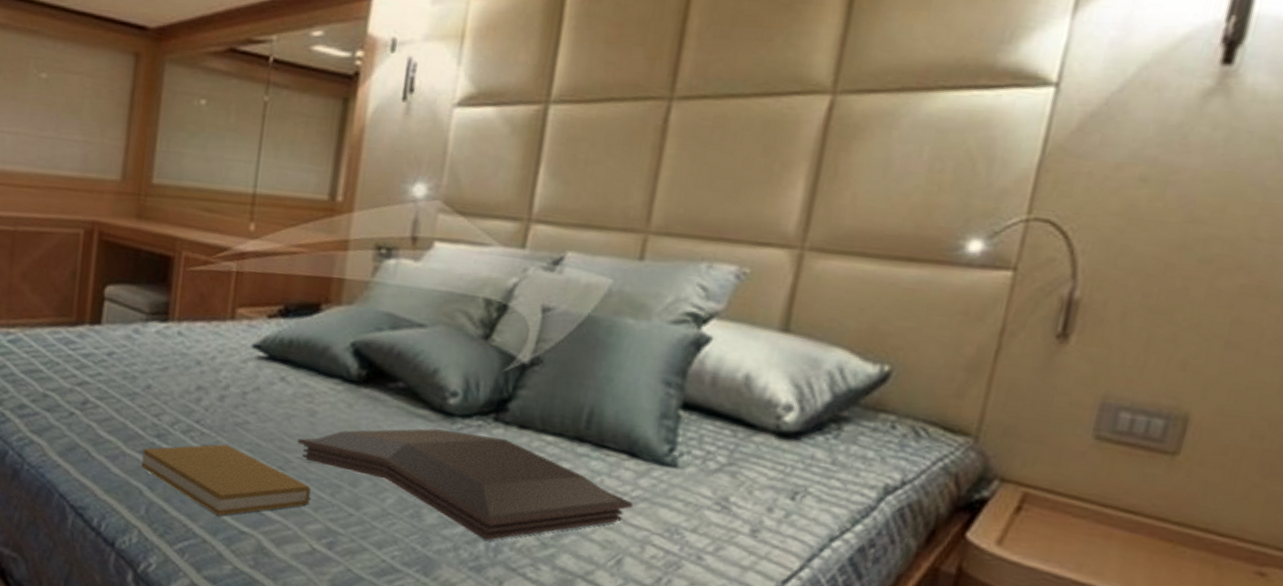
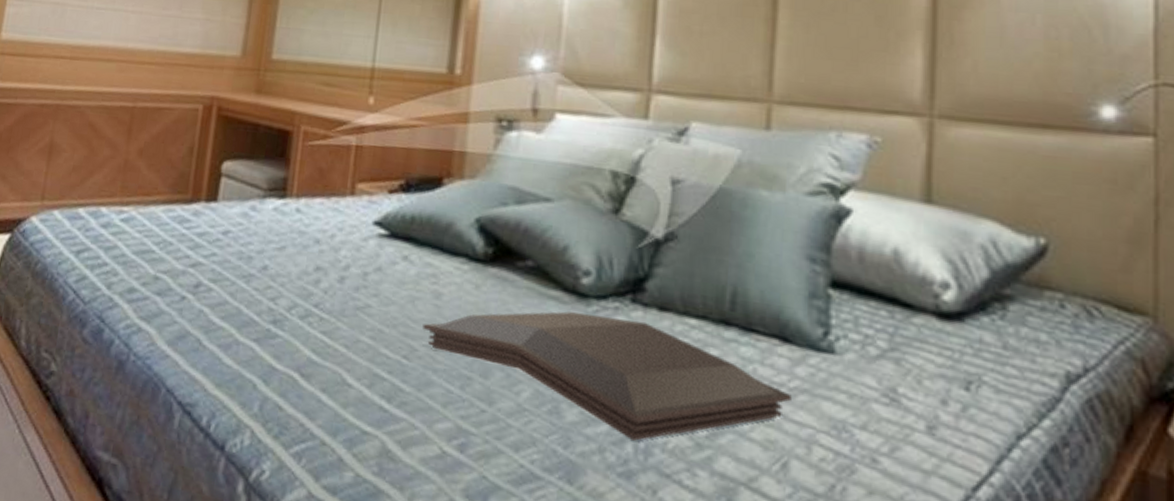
book: present [141,444,312,516] -> none [256,330,440,414]

